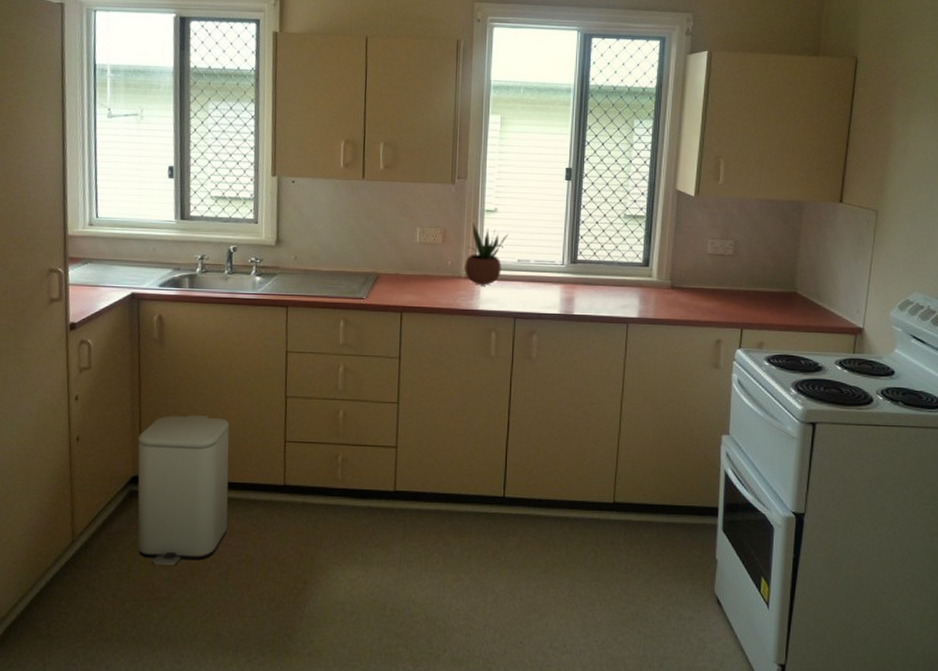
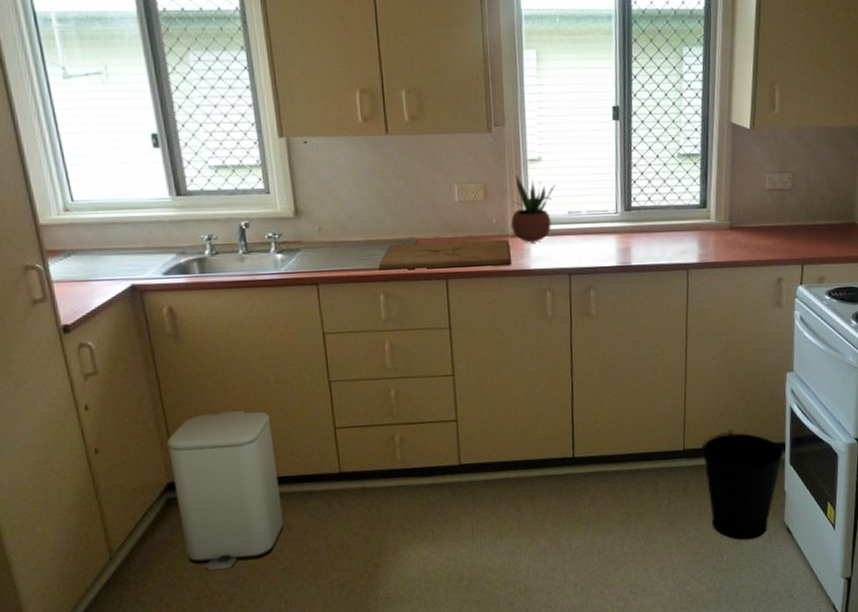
cutting board: none [342,276,463,304] -> present [379,240,512,270]
bucket: none [632,487,716,607] -> present [701,429,783,540]

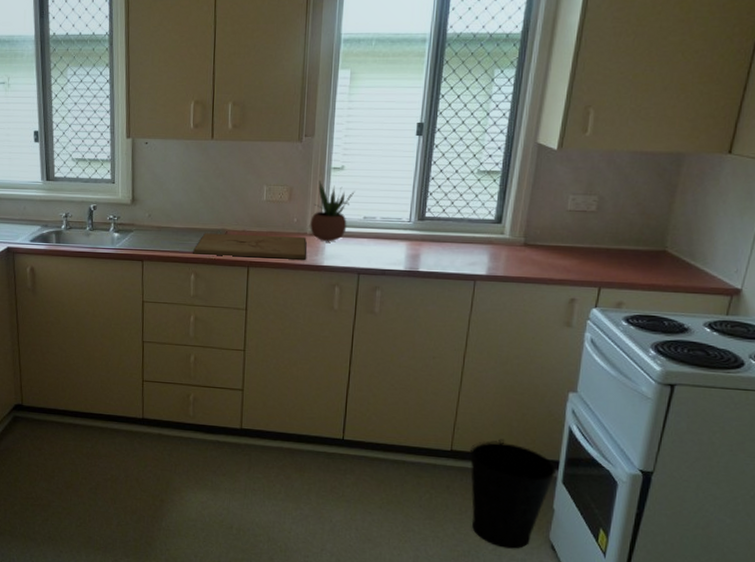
pedal bin: present [166,411,284,571] -> none [18,355,95,480]

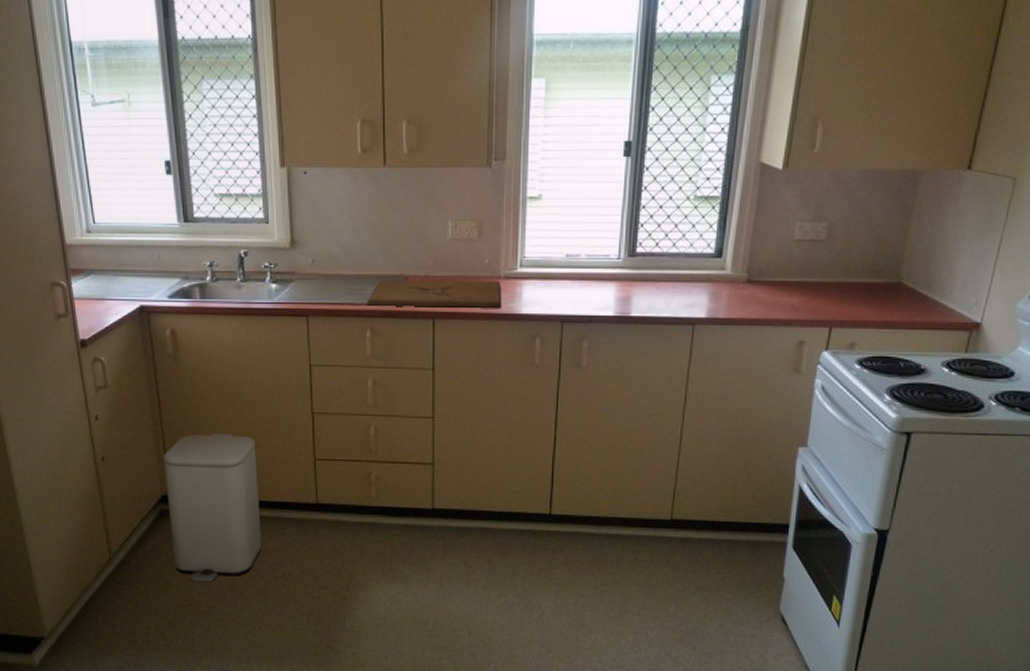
pedal bin: none [18,355,95,480] -> present [163,434,262,582]
potted plant: present [310,181,355,241] -> none [504,213,555,285]
bucket: present [469,439,556,549] -> none [691,503,786,625]

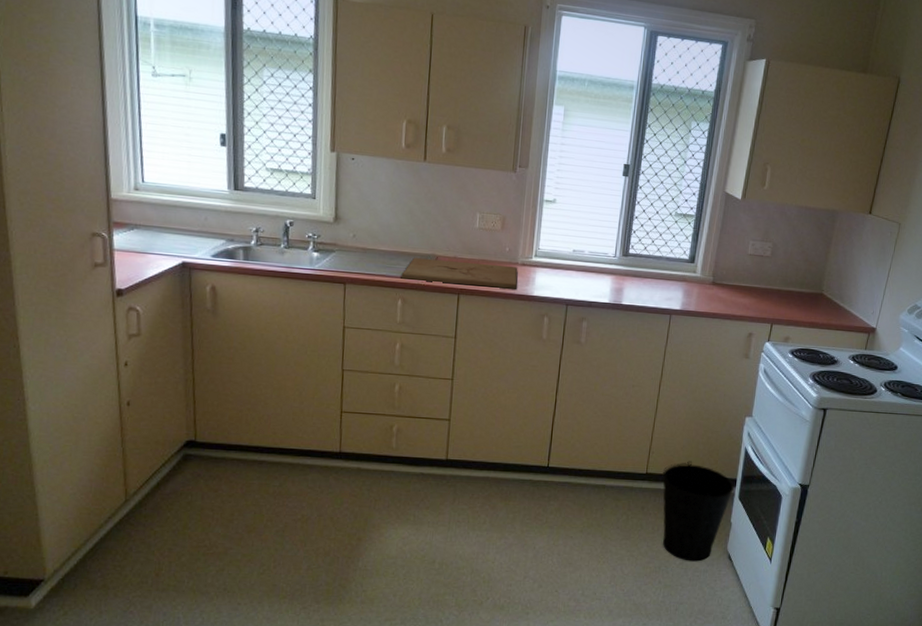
pedal bin: present [163,434,262,582] -> none [191,384,286,524]
bucket: none [691,503,786,625] -> present [662,461,734,562]

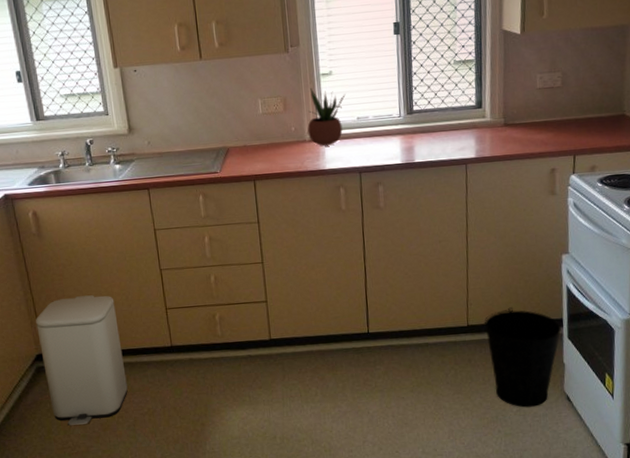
pedal bin: none [191,384,286,524] -> present [35,295,128,427]
cutting board: present [401,257,518,289] -> none [198,145,310,175]
potted plant: none [521,212,566,272] -> present [307,88,346,146]

